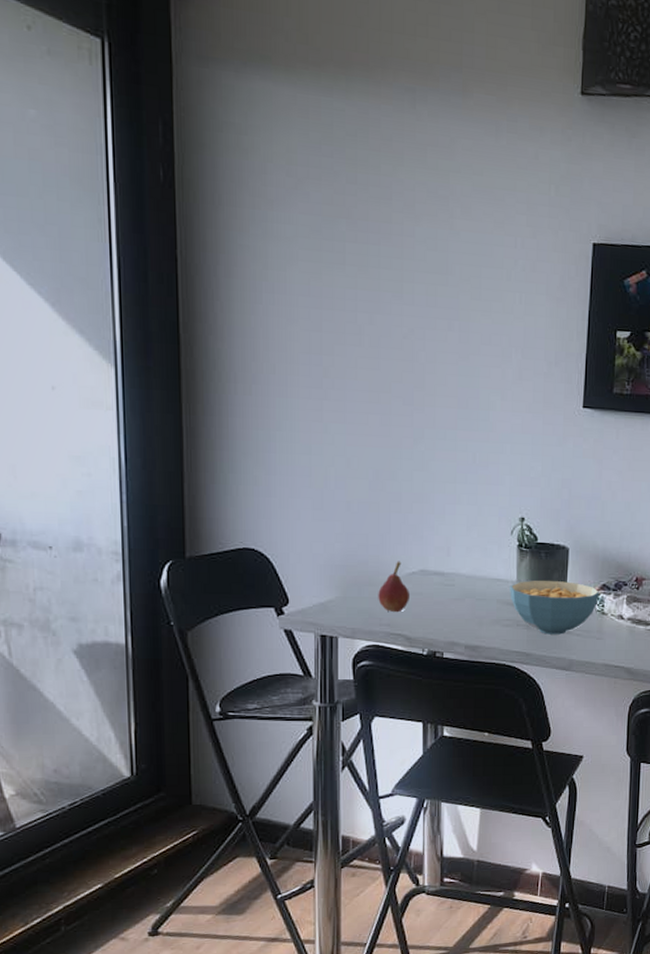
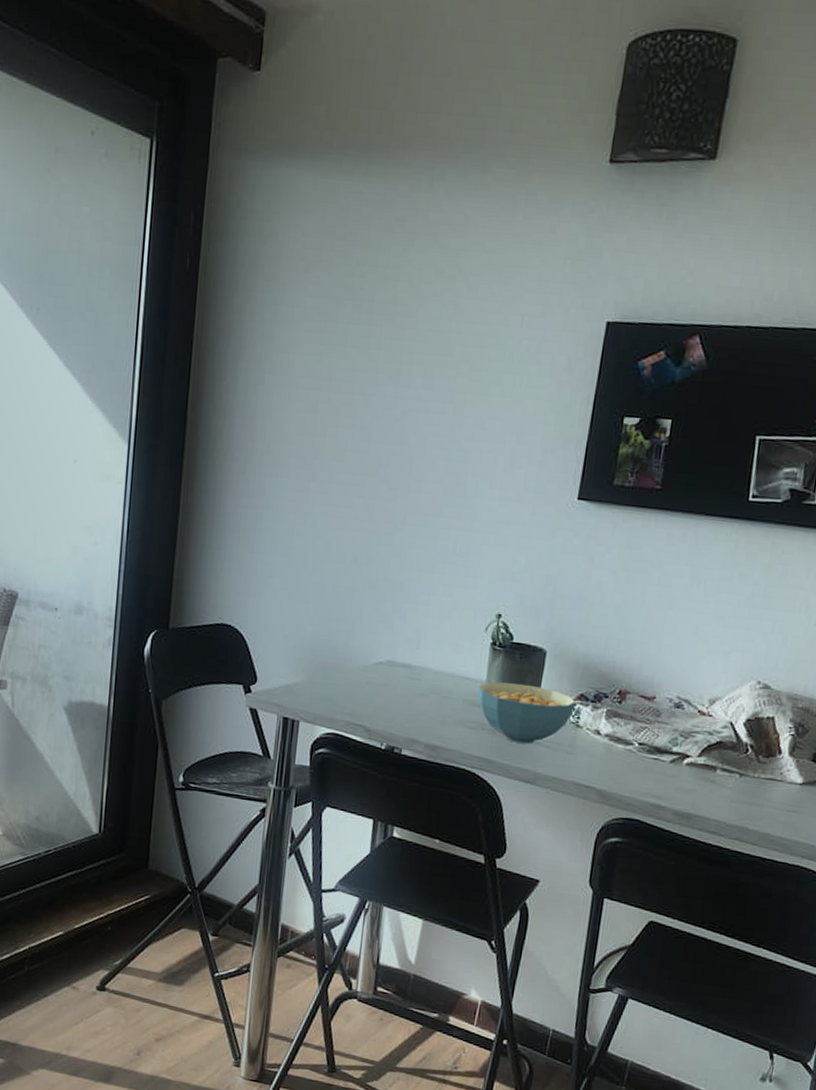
fruit: present [378,561,409,613] -> none [342,649,374,703]

